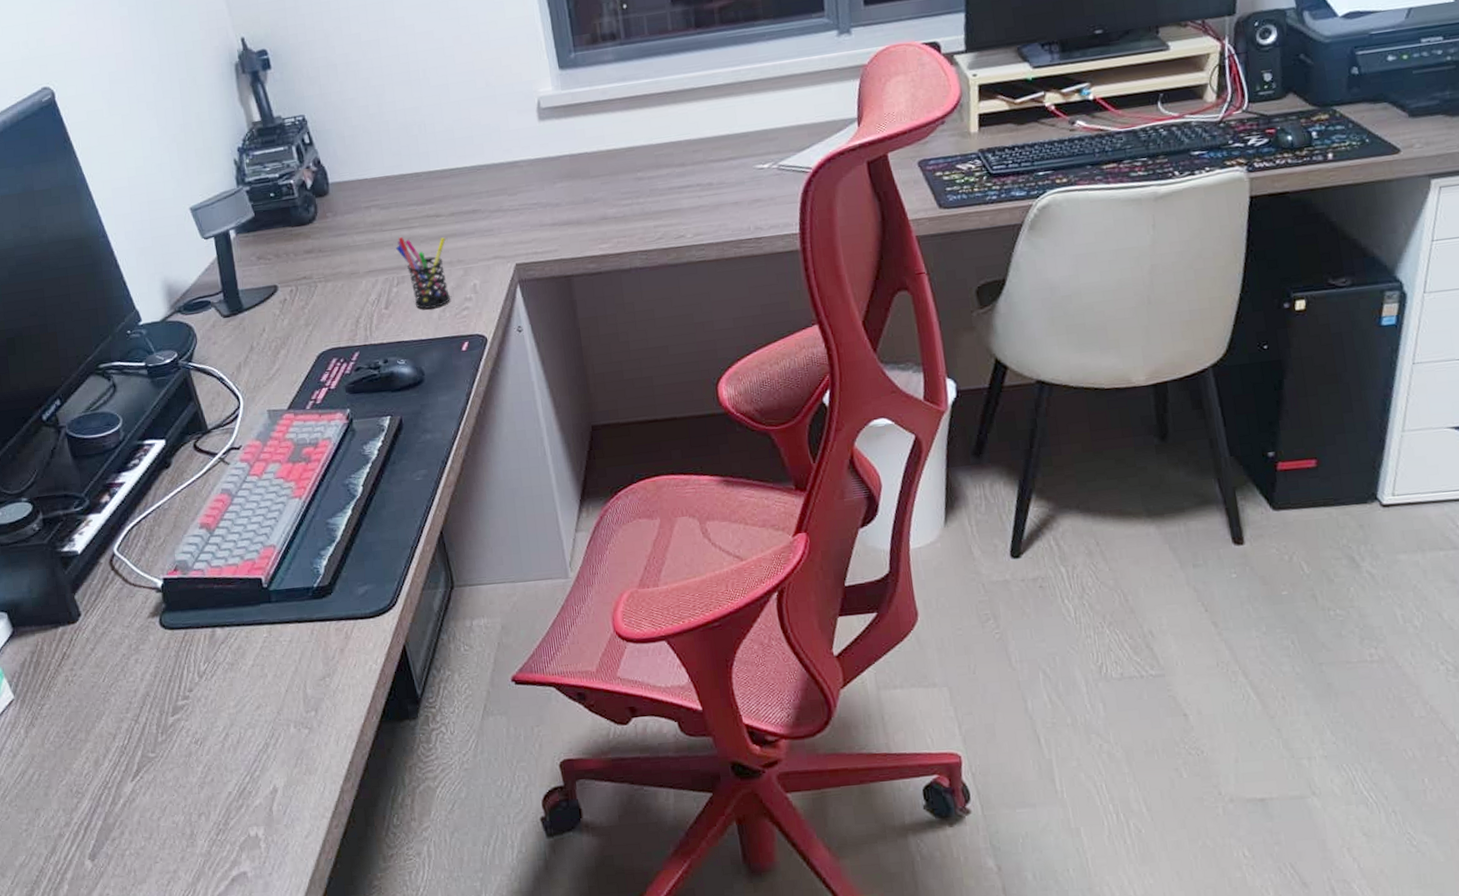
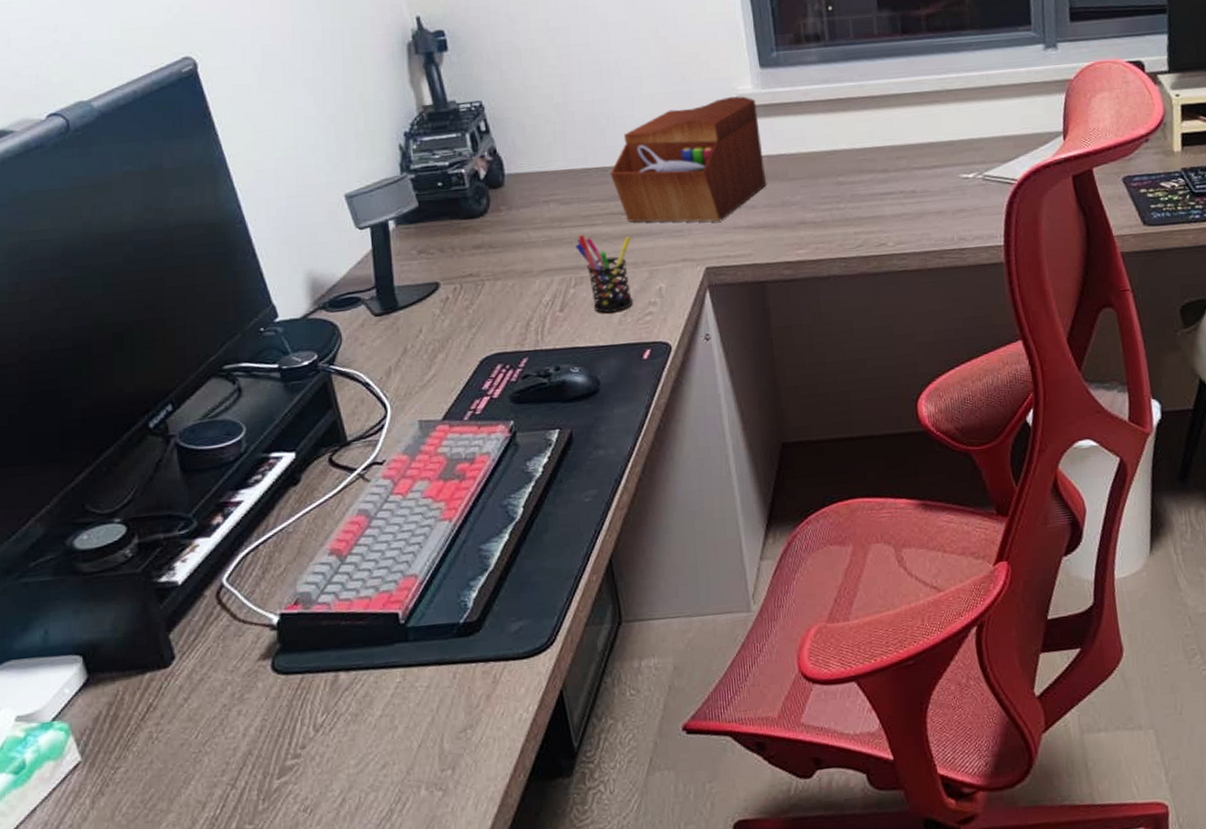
sewing box: none [424,98,569,224] -> present [610,96,766,222]

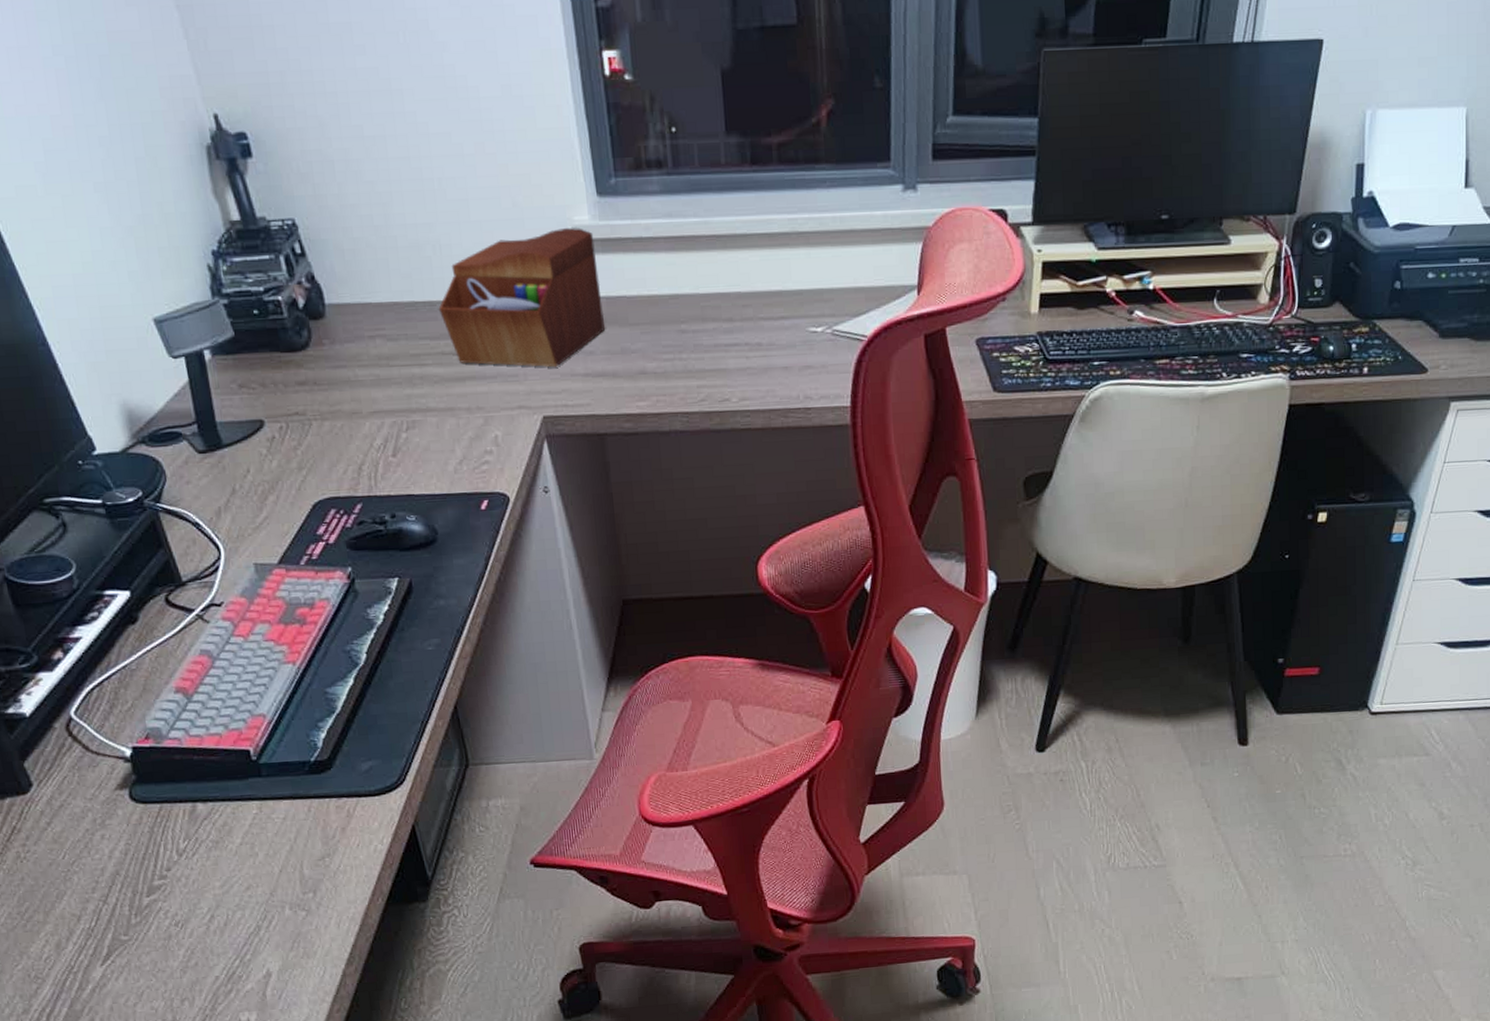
pen holder: present [575,235,633,313] -> none [405,375,468,460]

